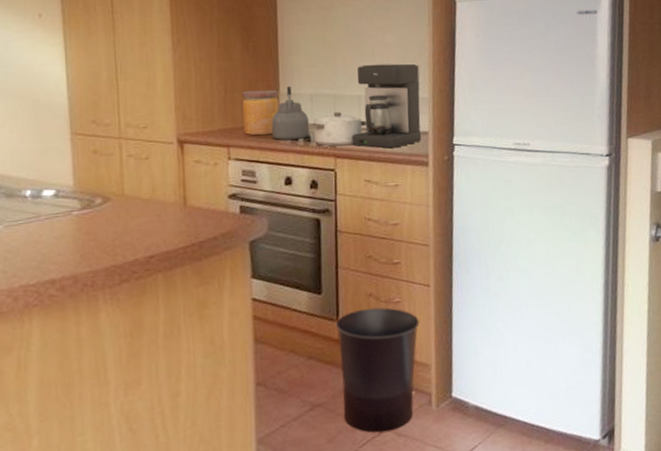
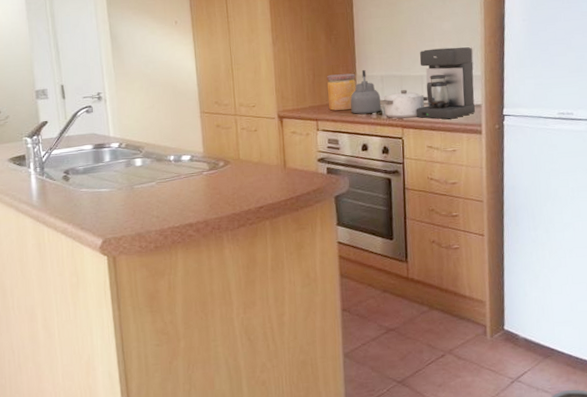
waste bin: present [336,308,420,432] -> none [405,252,475,354]

